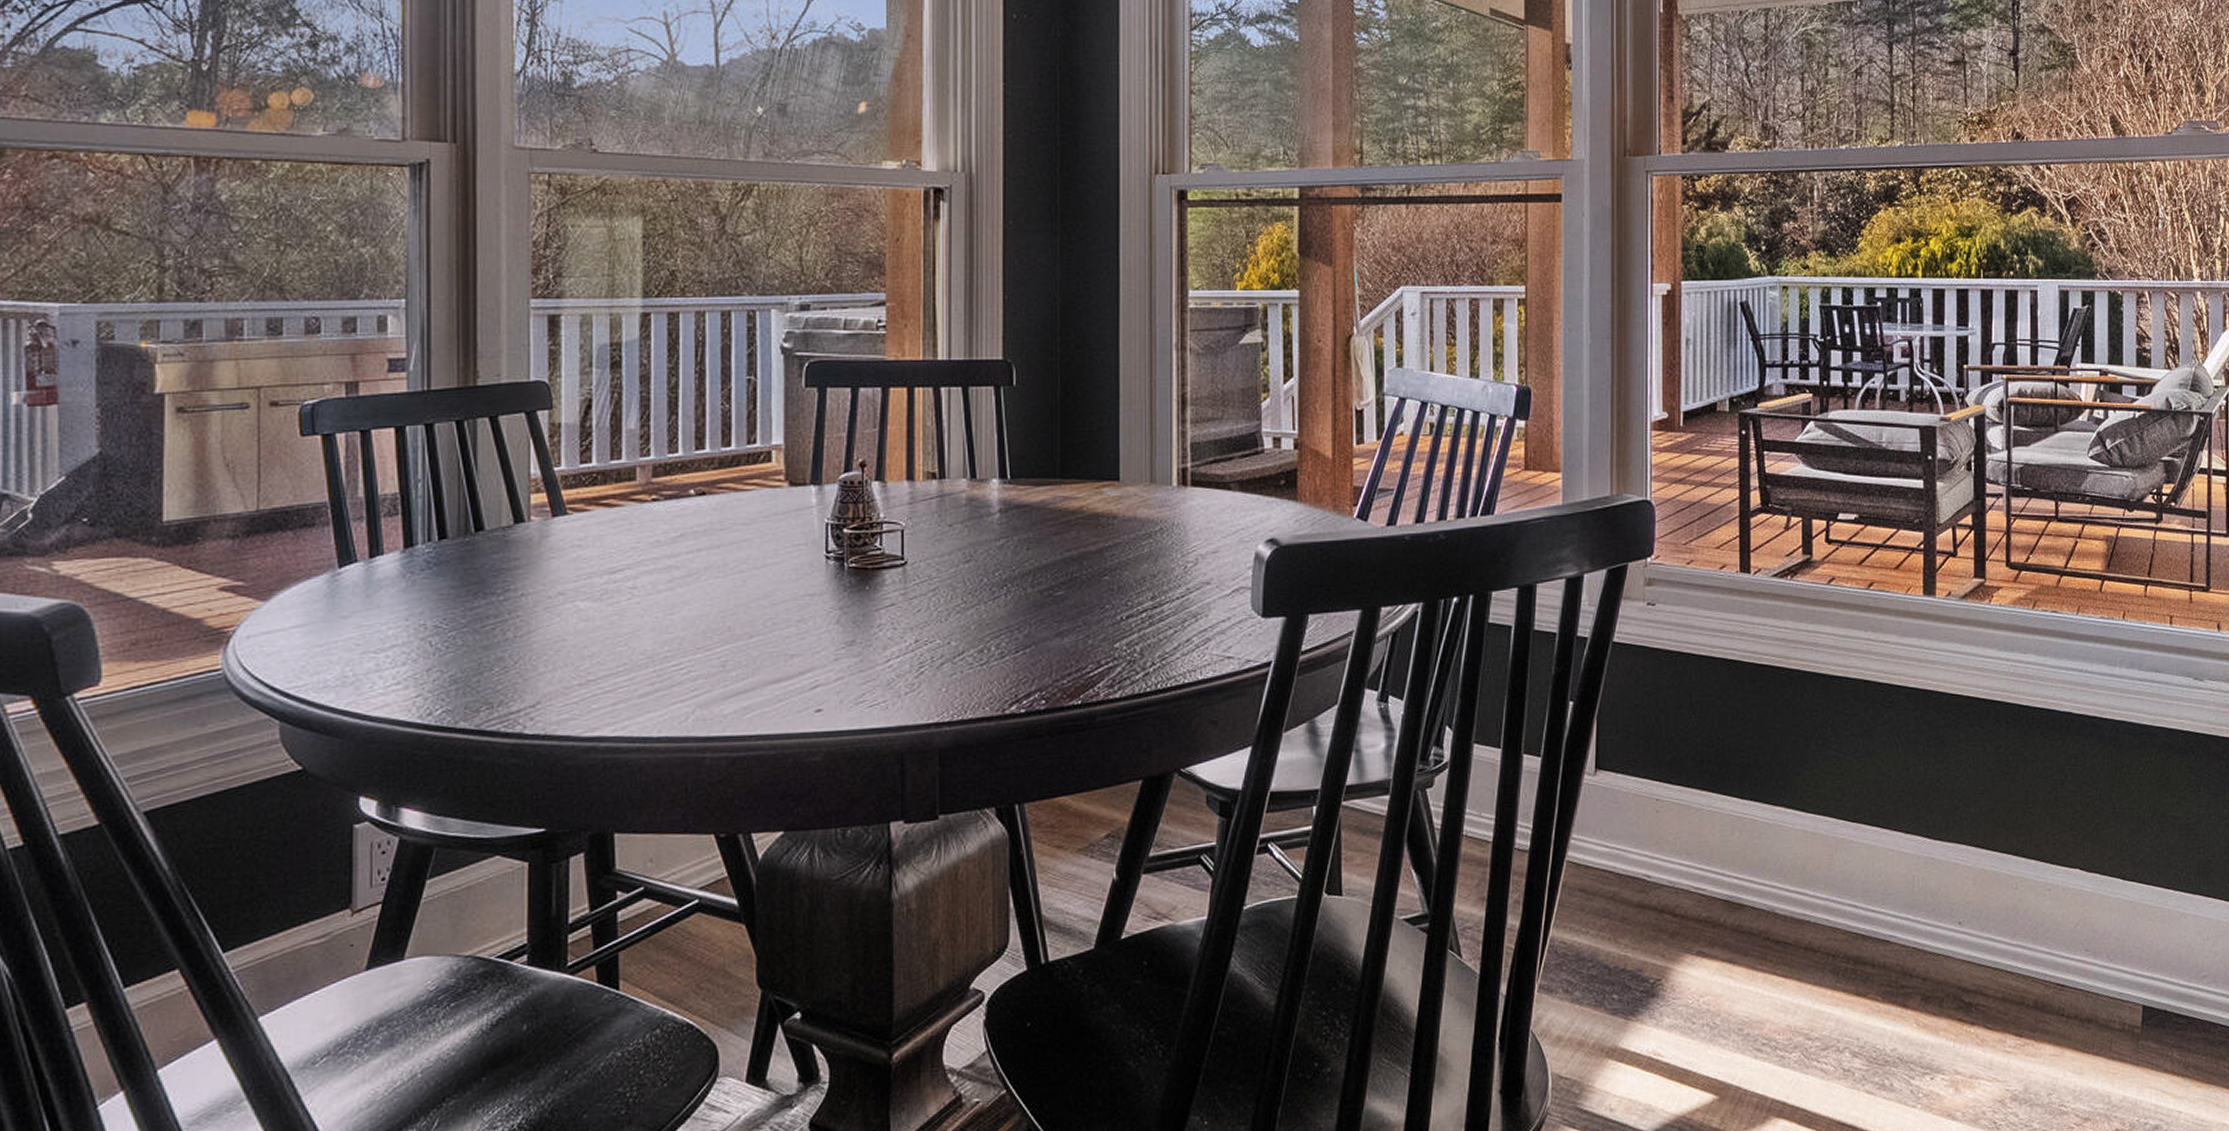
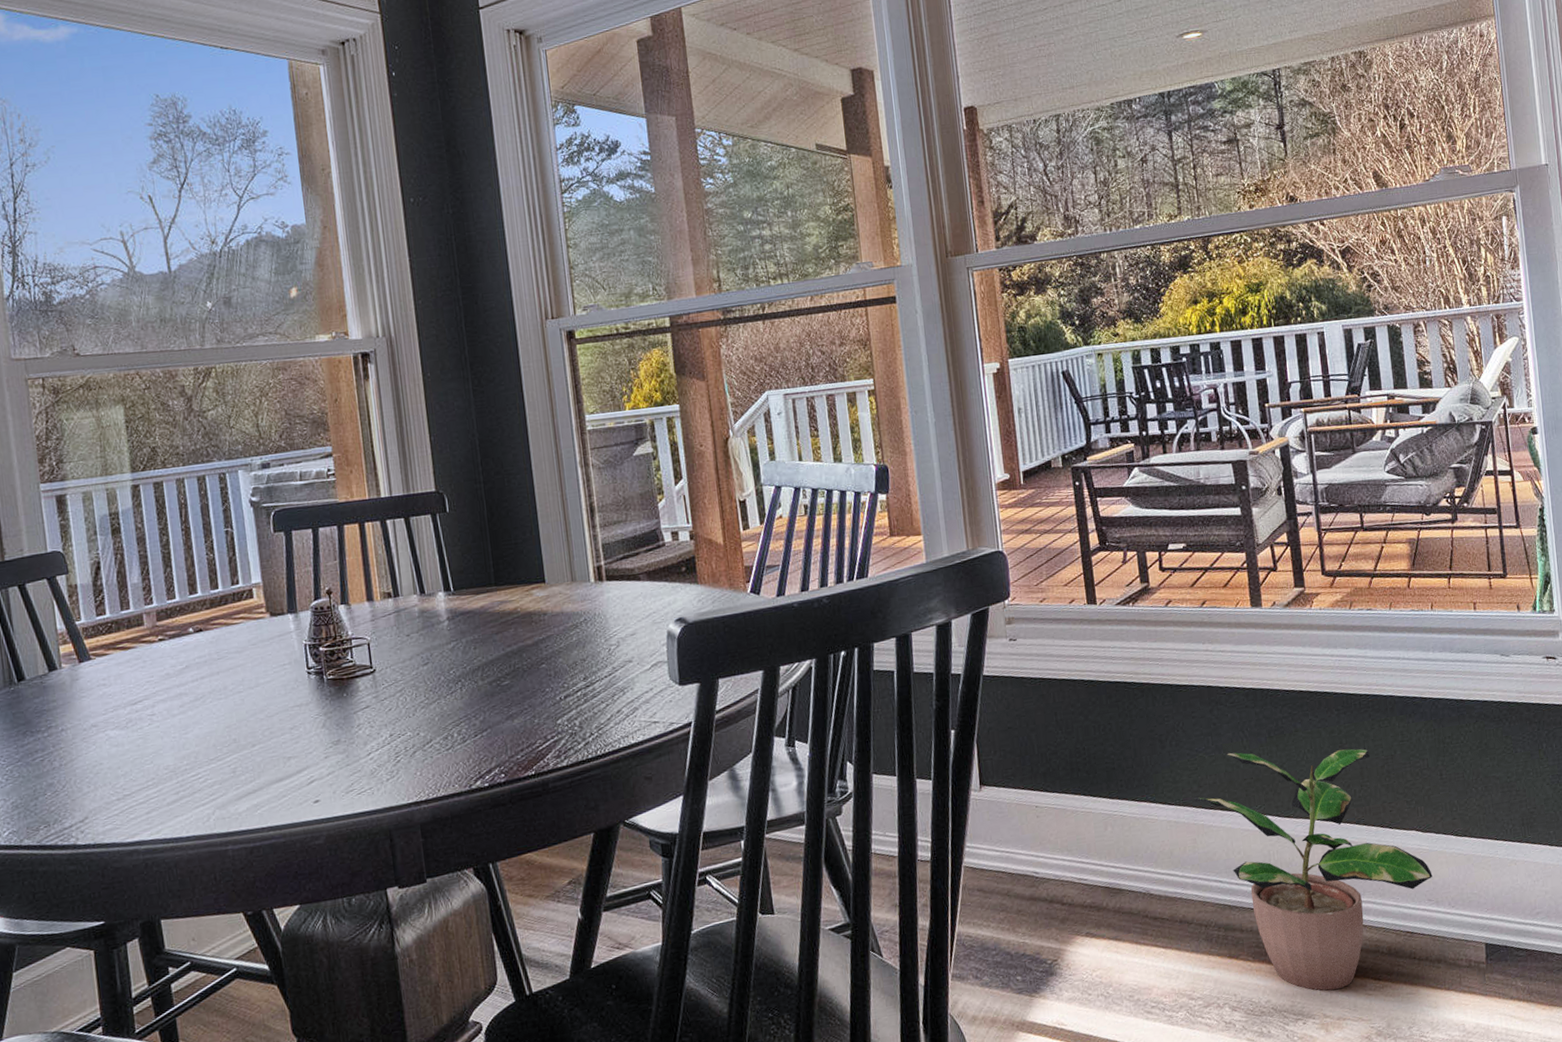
potted plant: none [1835,759,2093,1043] -> present [1193,748,1433,991]

